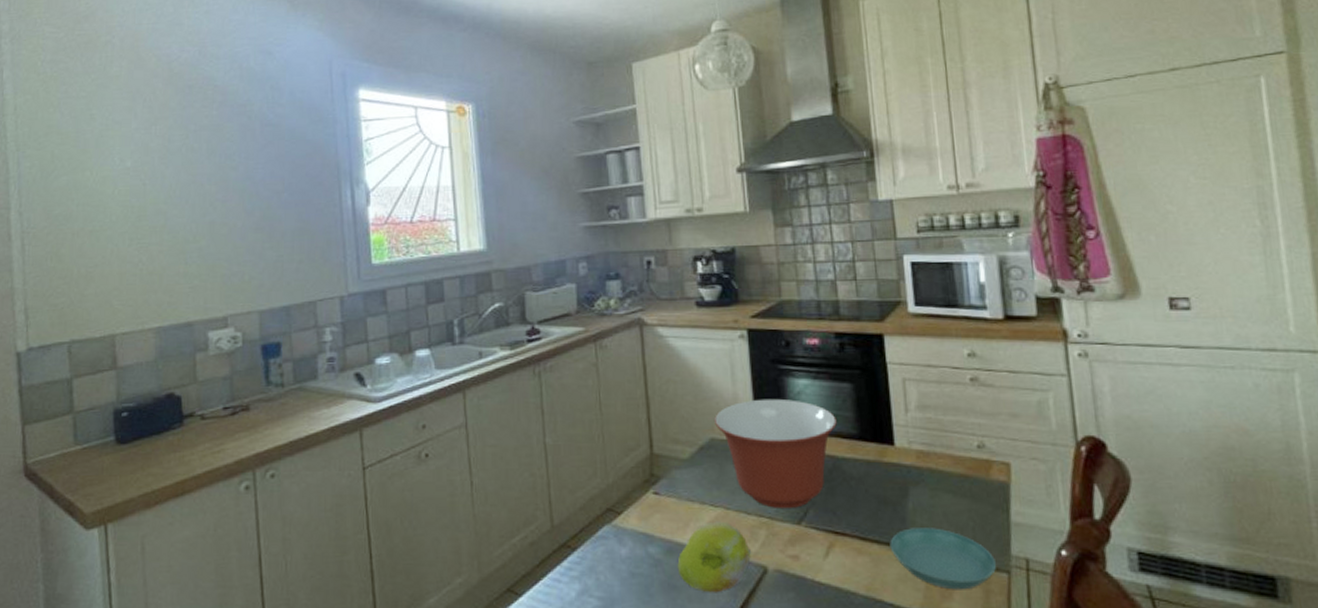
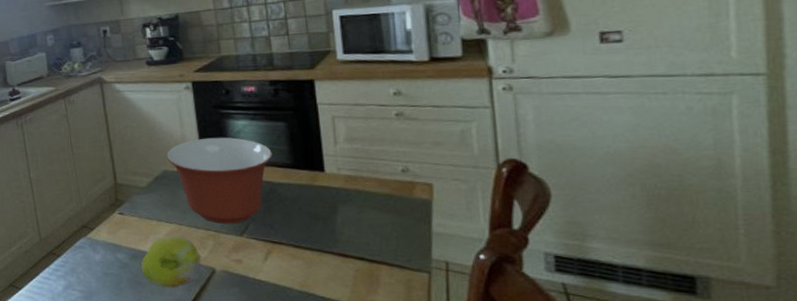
saucer: present [890,528,997,590] -> none [321,237,419,286]

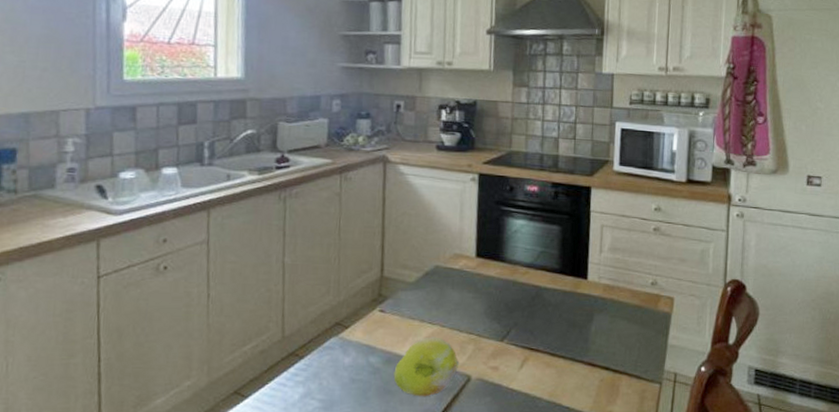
mixing bowl: present [166,137,273,224] -> none [441,234,544,328]

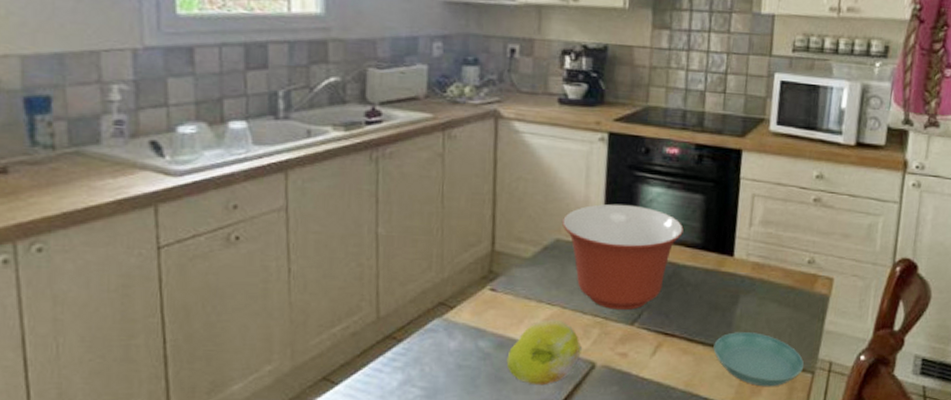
mixing bowl: none [441,234,544,328] -> present [562,203,684,310]
saucer: none [573,347,653,397] -> present [713,332,805,387]

